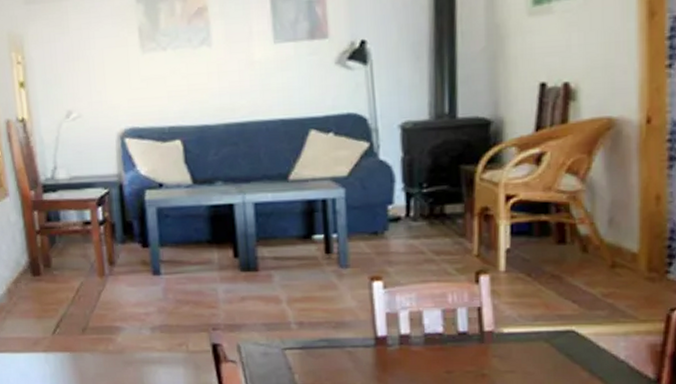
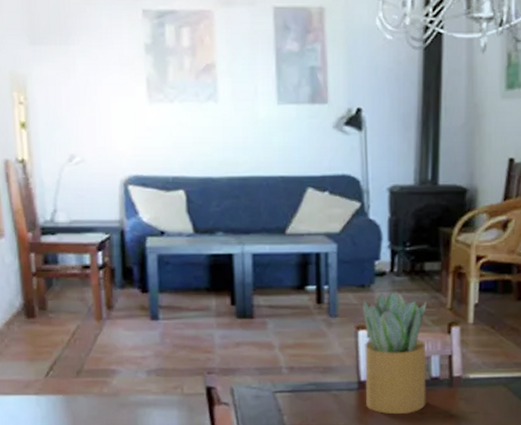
potted plant: none [376,237,454,374] -> present [362,291,427,415]

